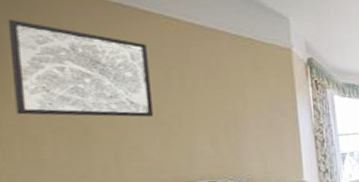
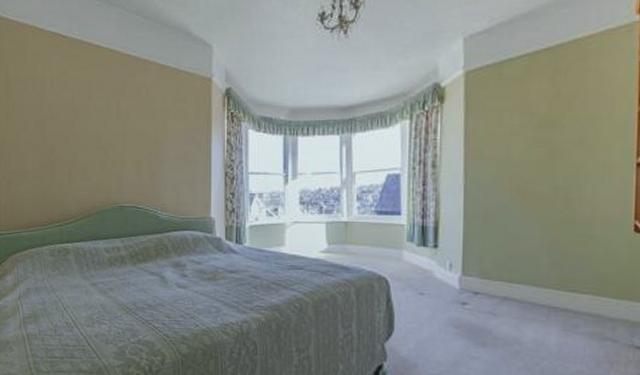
wall art: present [7,19,154,117] -> none [12,57,97,142]

